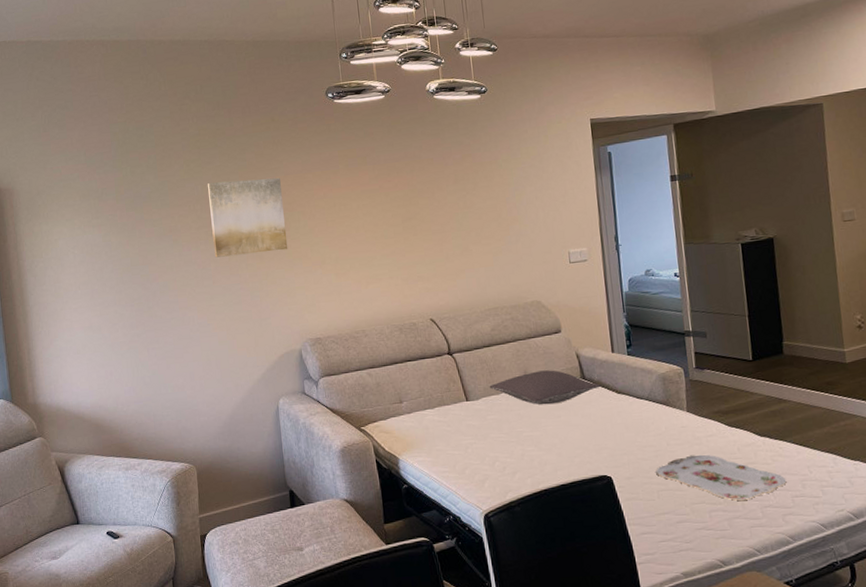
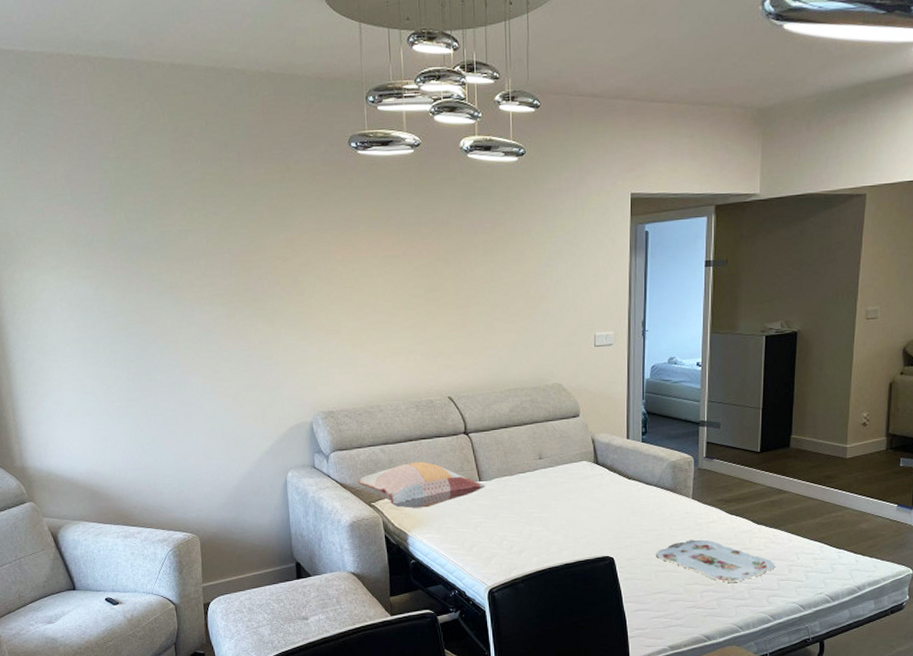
wall art: present [207,177,288,258] -> none [212,235,301,320]
decorative pillow: none [346,383,473,432] -> present [357,461,485,508]
pillow: present [489,370,602,405] -> none [503,453,614,488]

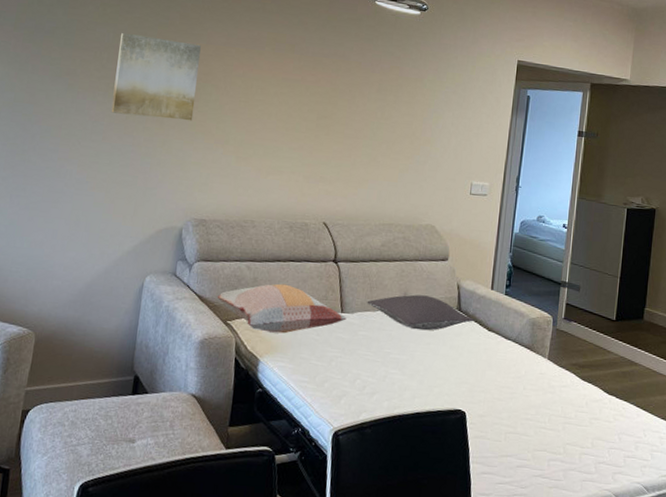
wall art: none [212,235,301,320] -> present [111,33,201,121]
pillow: none [503,453,614,488] -> present [367,294,475,331]
serving tray: present [656,539,775,582] -> none [508,402,623,454]

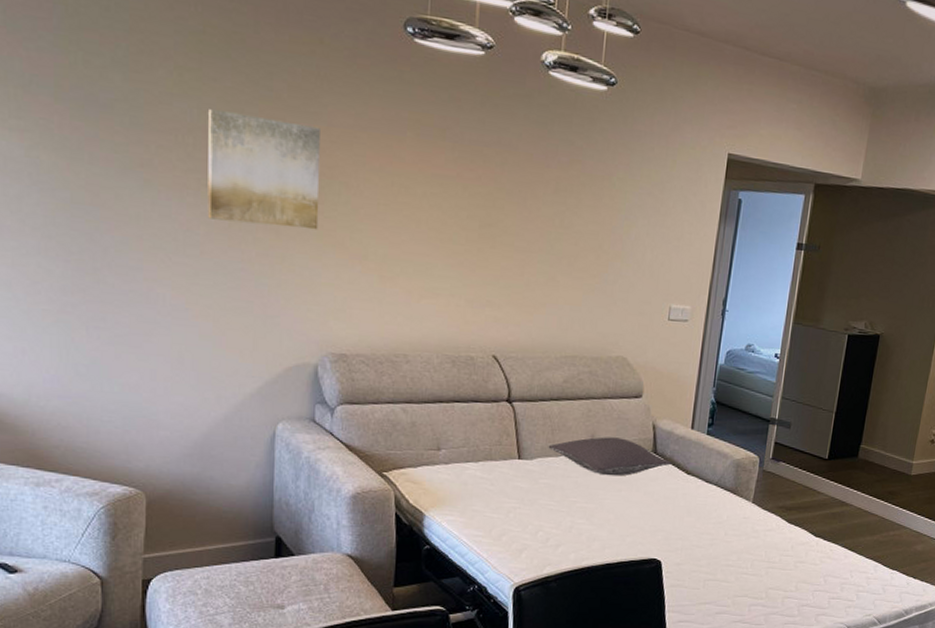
decorative pillow: present [217,283,347,334] -> none [368,428,525,485]

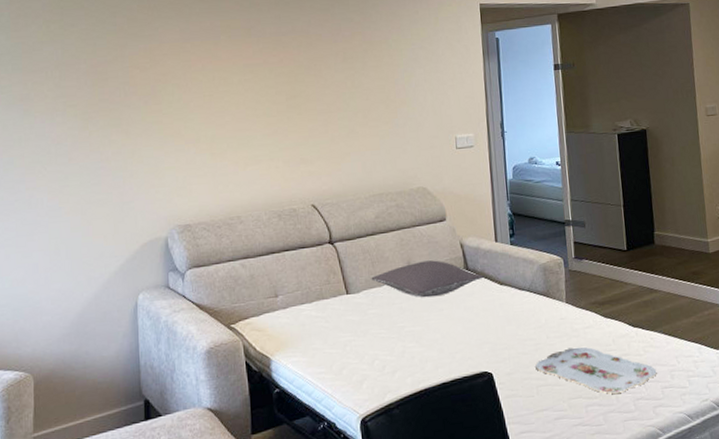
wall art: present [207,109,320,230] -> none [69,45,159,132]
serving tray: none [707,548,828,597] -> present [535,347,657,394]

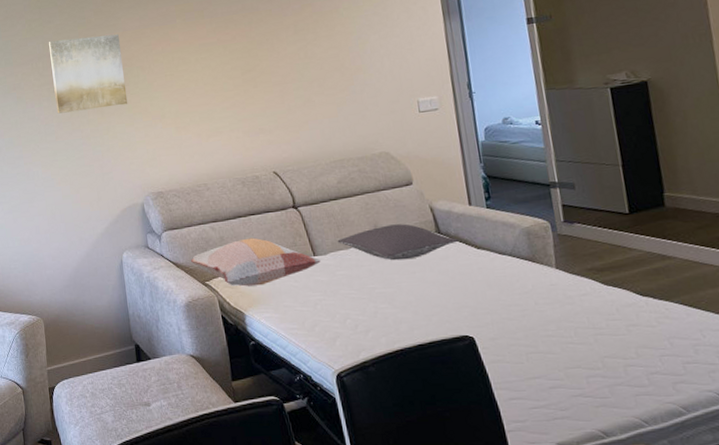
wall art: none [69,45,159,132] -> present [48,34,128,114]
decorative pillow: none [215,275,353,329] -> present [190,237,321,287]
serving tray: present [535,347,657,394] -> none [523,315,676,366]

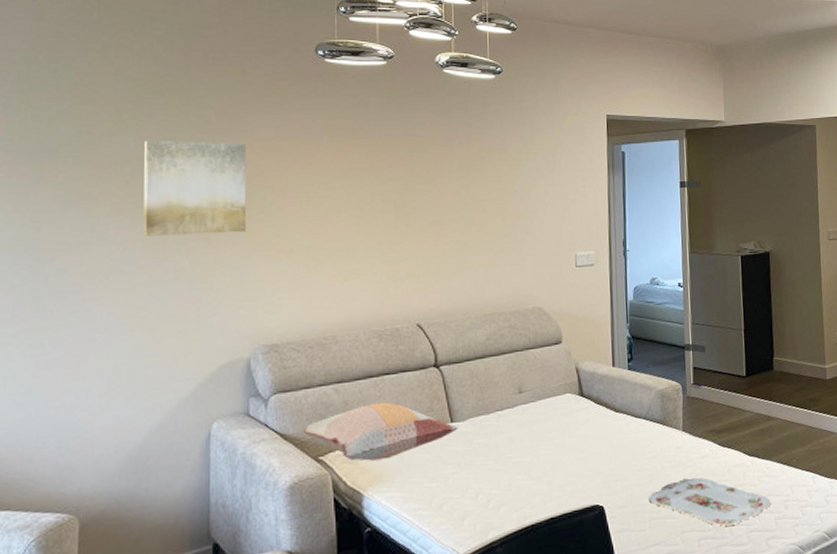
pillow: present [337,224,459,261] -> none [478,385,600,426]
serving tray: none [523,315,676,366] -> present [649,477,771,527]

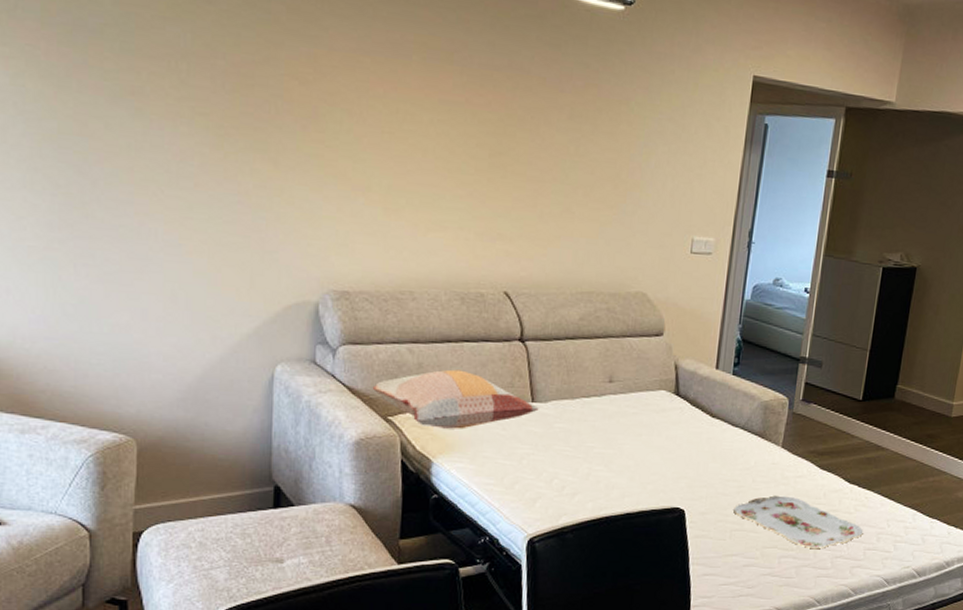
wall art: present [143,141,247,237] -> none [202,33,321,160]

